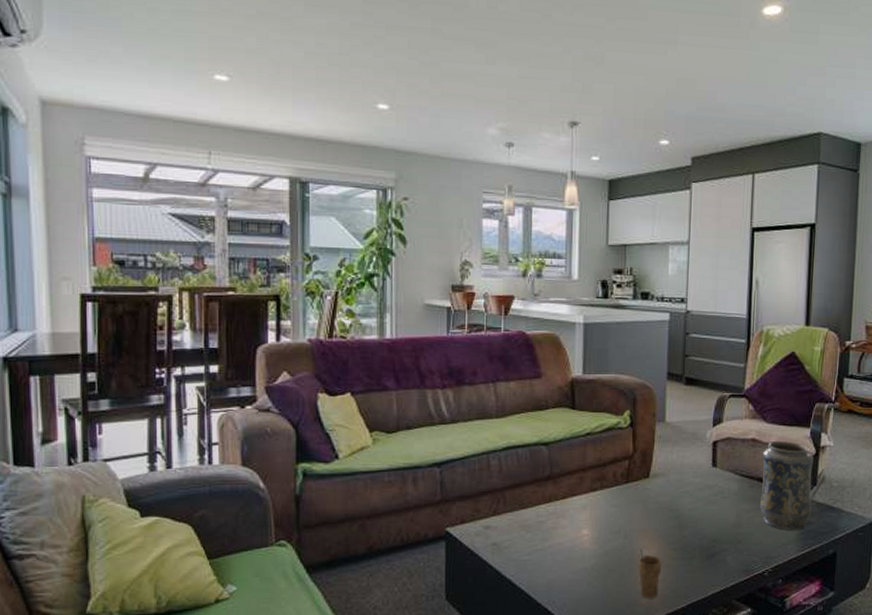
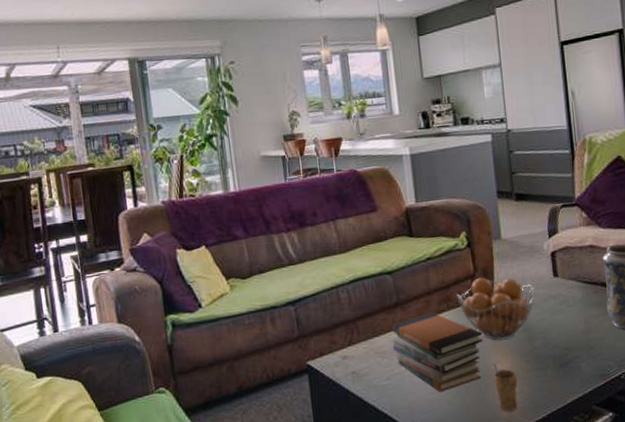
book stack: none [538,489,633,573] -> present [391,312,483,393]
fruit basket: none [612,459,691,525] -> present [457,277,535,341]

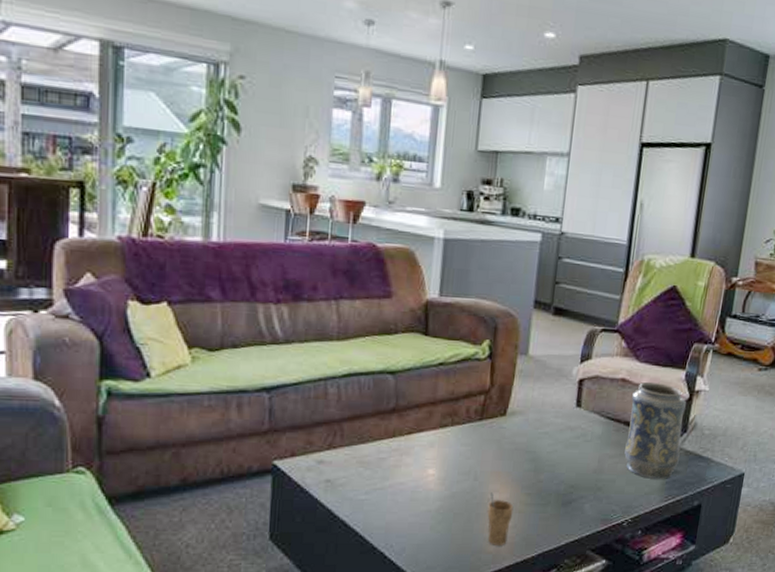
book stack: present [391,312,483,393] -> none [379,425,485,516]
fruit basket: present [457,277,535,341] -> none [465,394,552,468]

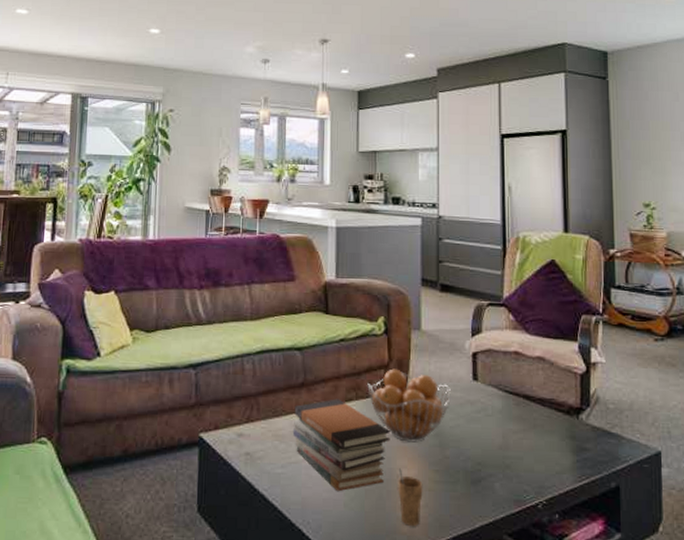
book stack: none [379,425,485,516] -> present [292,399,390,492]
fruit basket: none [465,394,552,468] -> present [367,368,451,443]
decorative vase: present [624,382,686,479] -> none [527,355,587,457]

